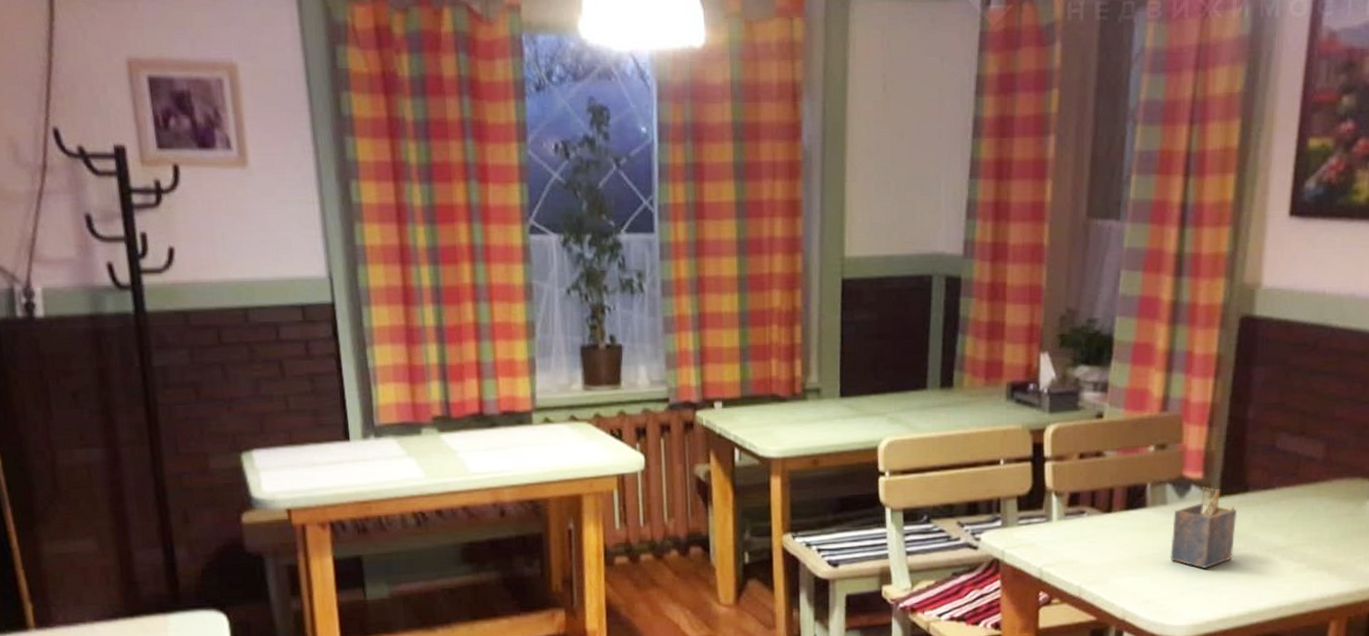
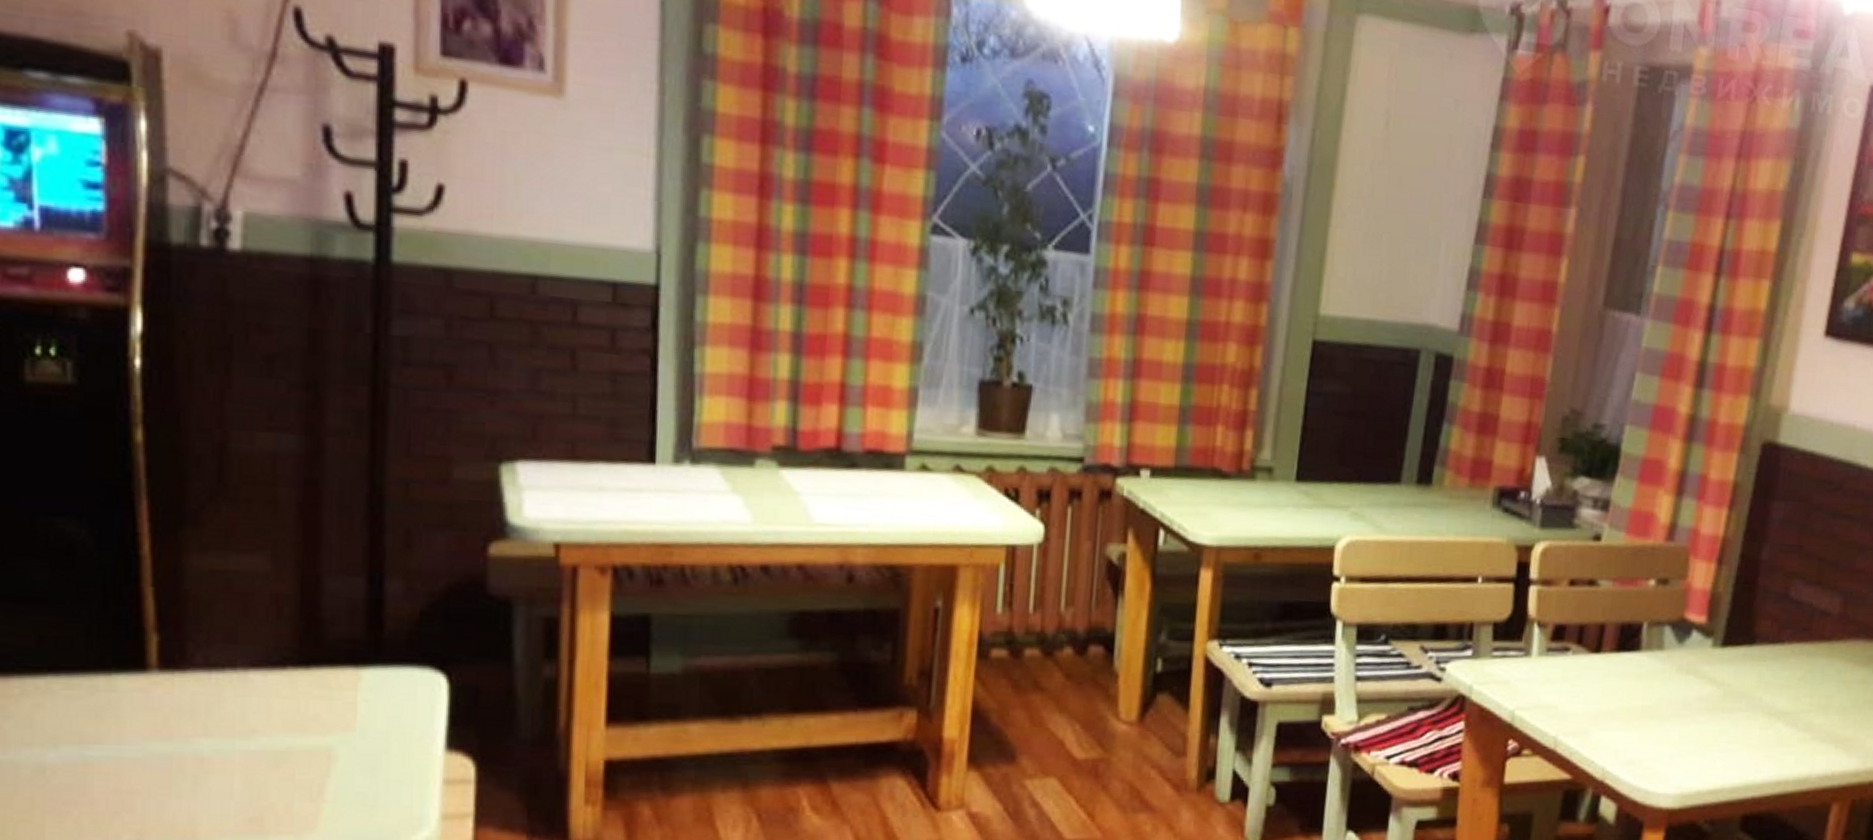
napkin holder: present [1170,486,1238,568] -> none [1662,633,1741,729]

